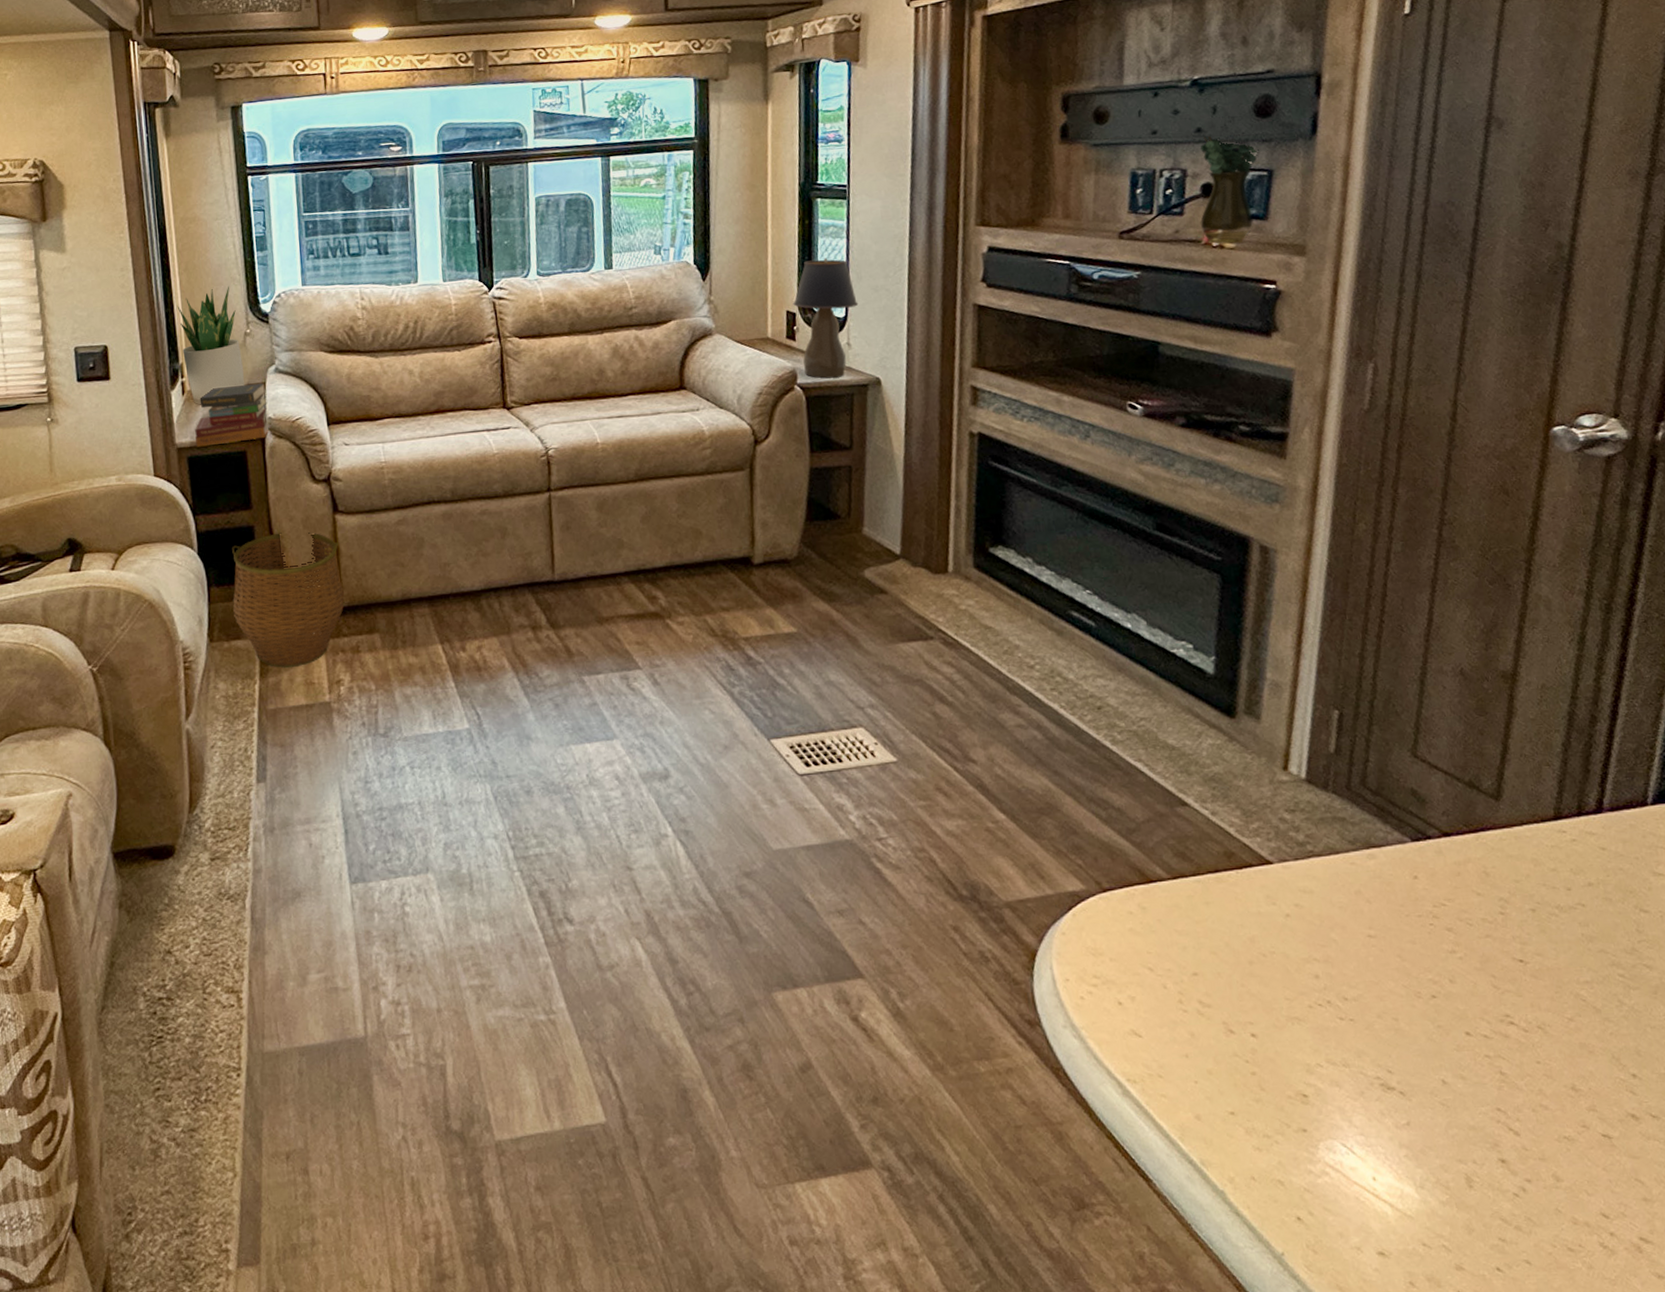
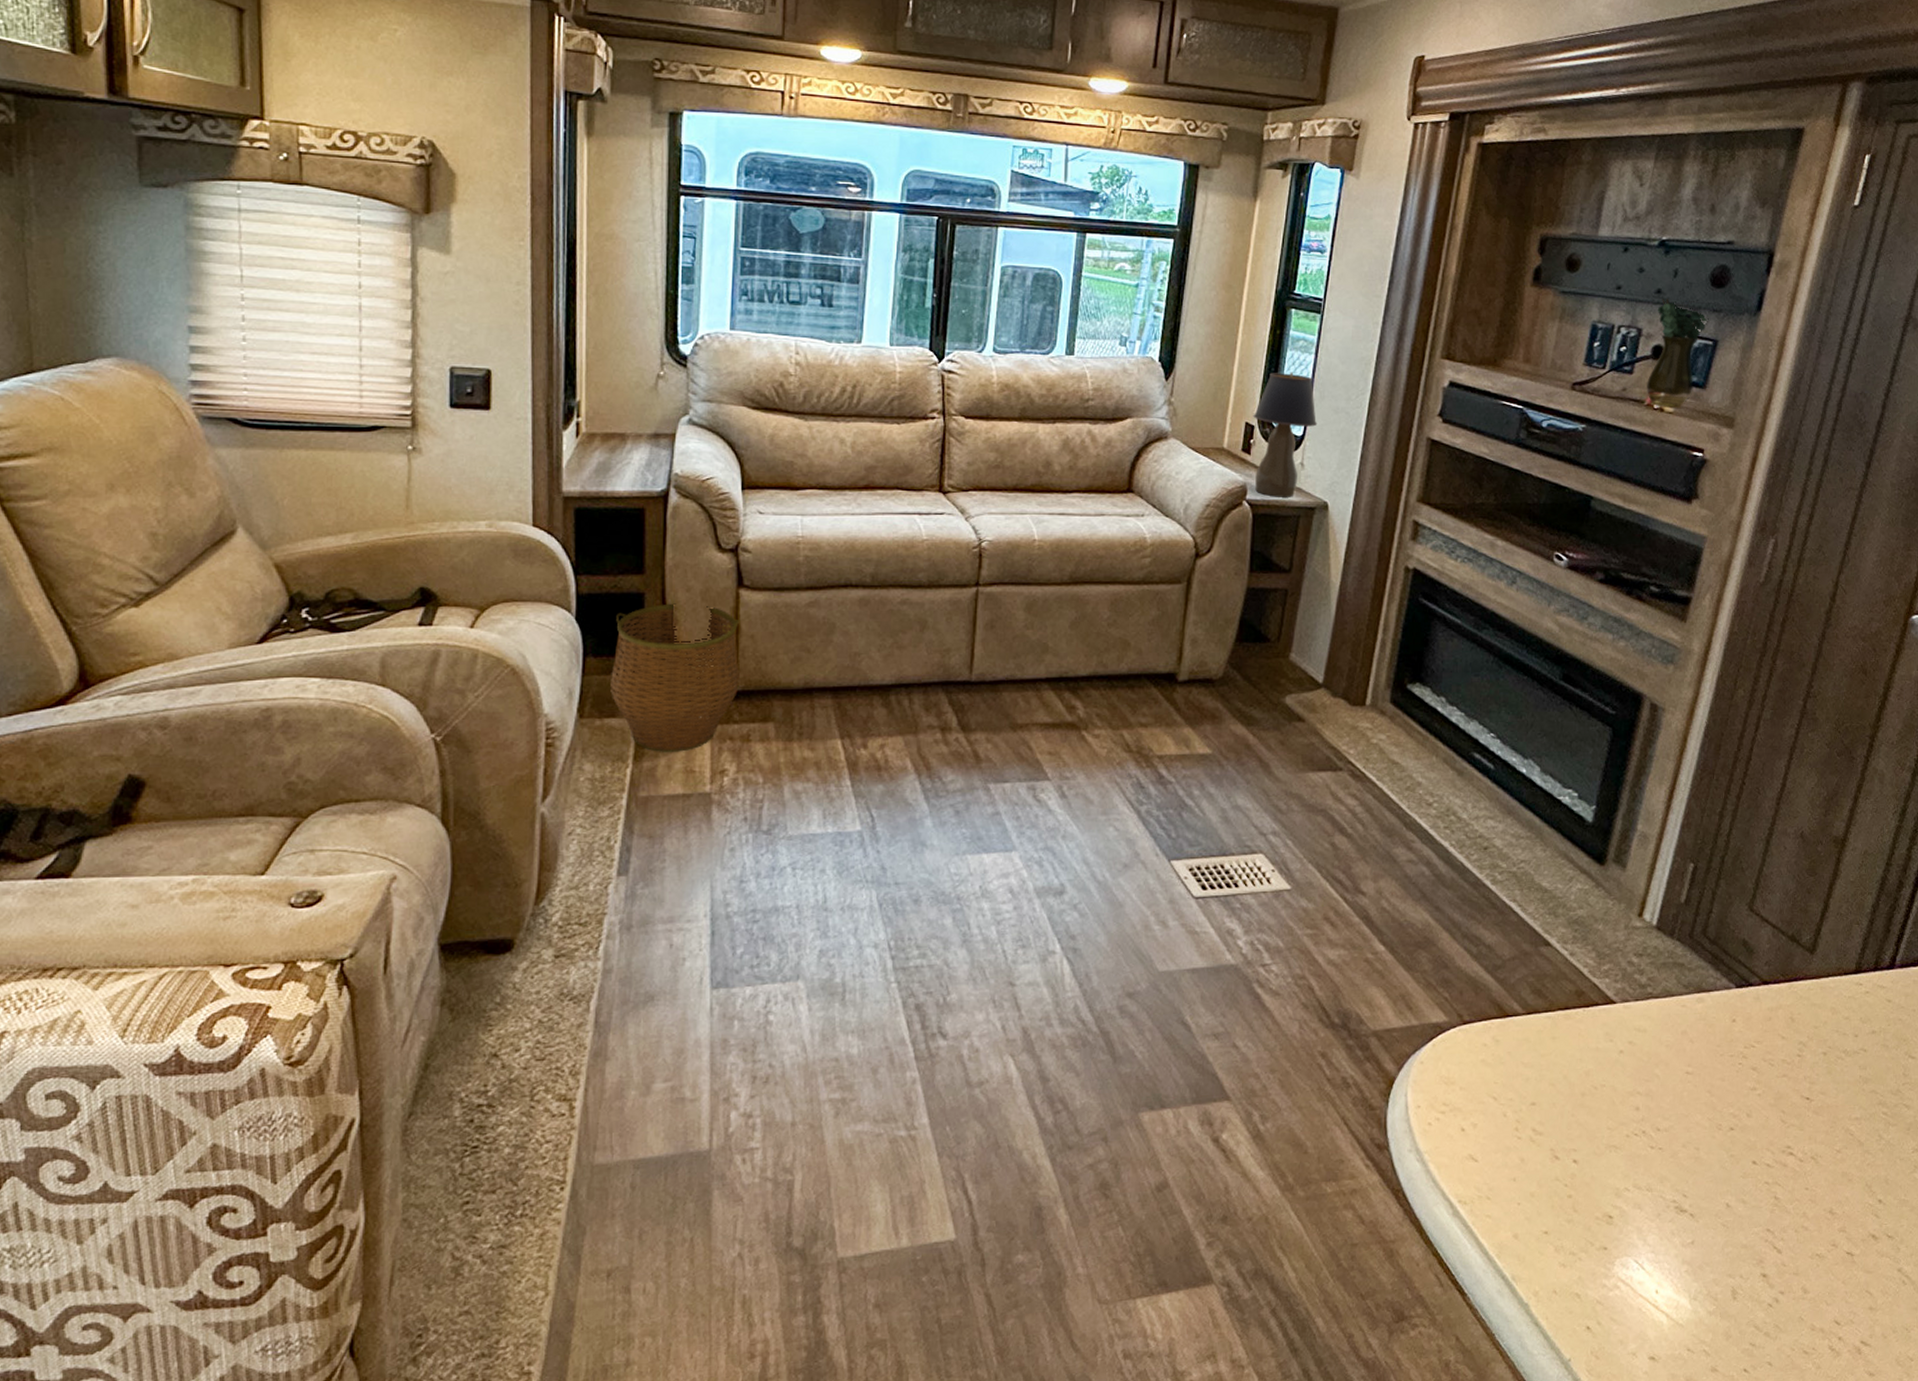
planter: present [177,286,245,405] -> none [580,319,652,451]
books: present [194,383,271,447] -> none [585,433,676,498]

